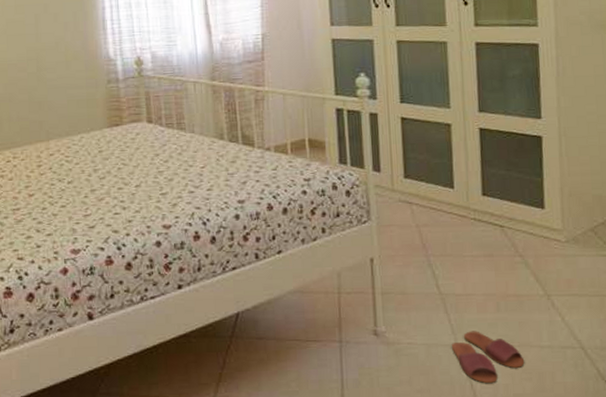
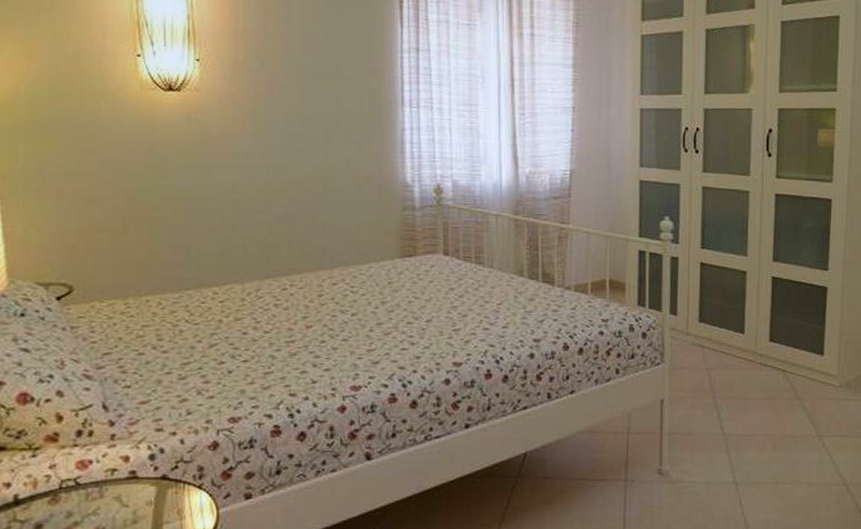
slippers: present [452,331,525,384] -> none [730,469,794,519]

